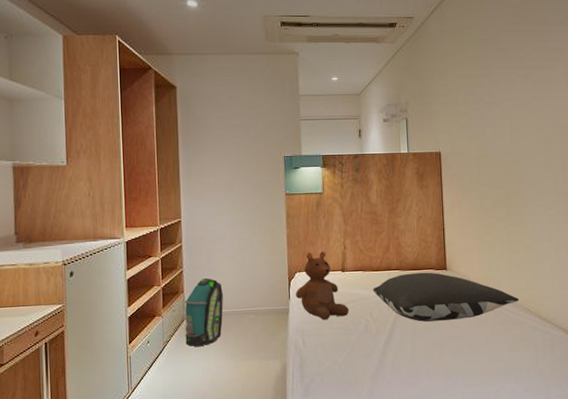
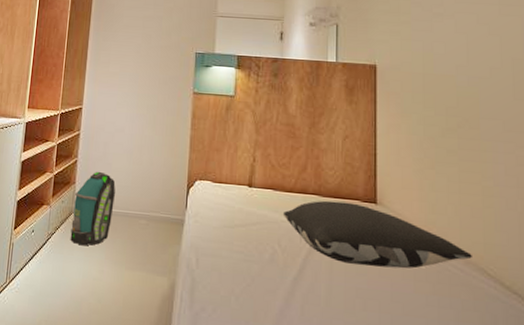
teddy bear: present [296,251,349,320] -> none [194,159,253,240]

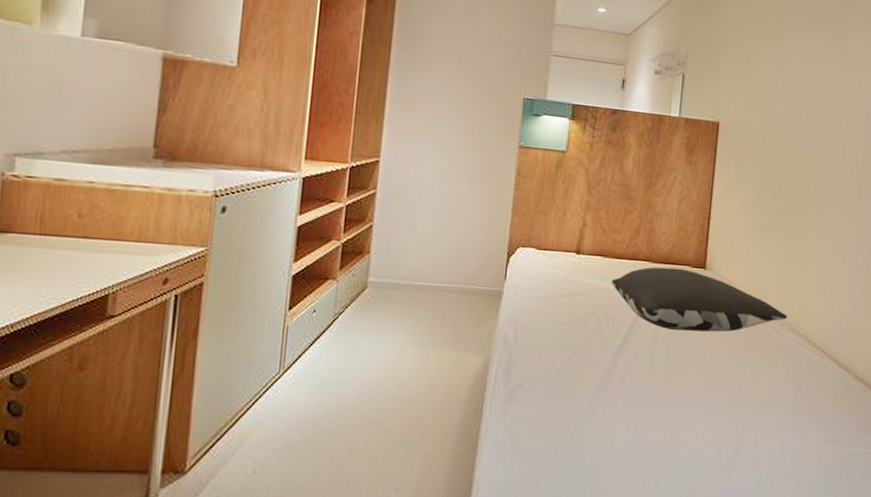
backpack: present [70,171,116,246] -> none [363,238,422,325]

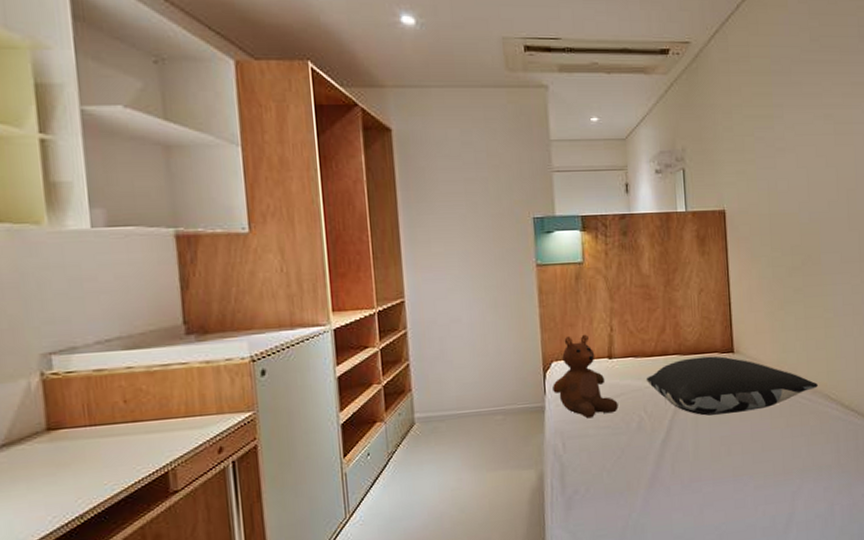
teddy bear: none [514,223,579,312] -> present [553,334,618,419]

